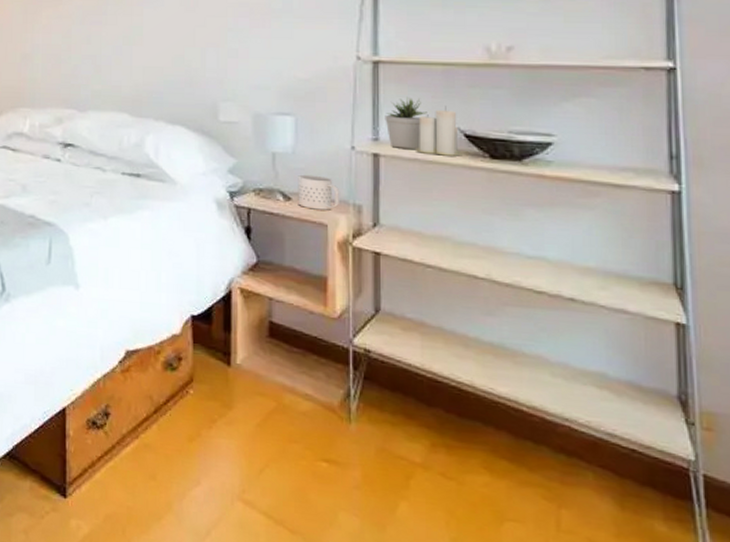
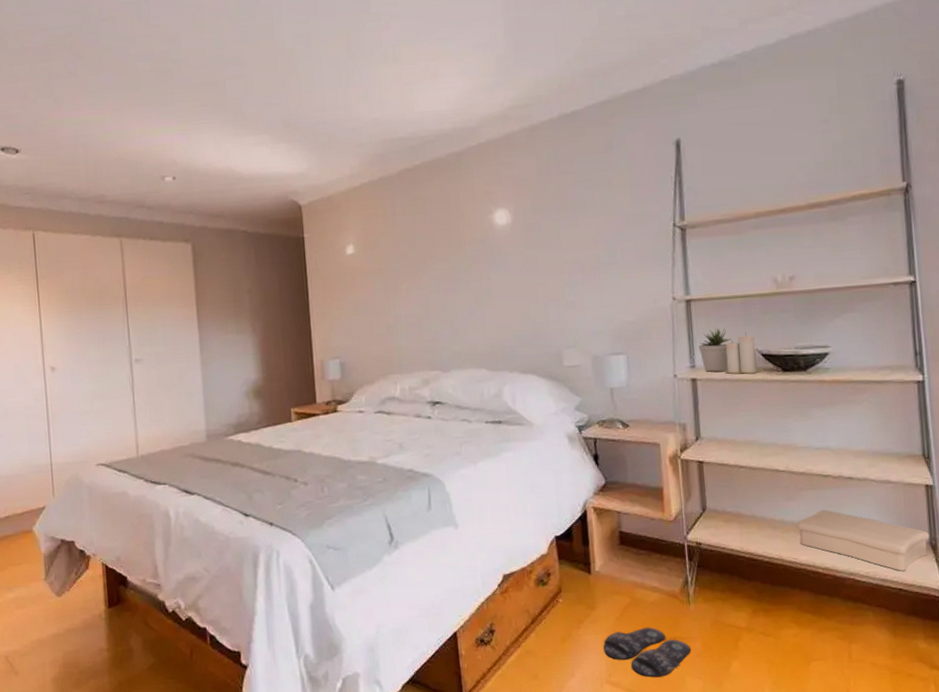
slippers: none [239,440,348,505] -> present [603,627,691,678]
mug: present [298,174,340,210] -> none [633,403,668,433]
decorative box: none [495,333,678,428] -> present [796,509,929,571]

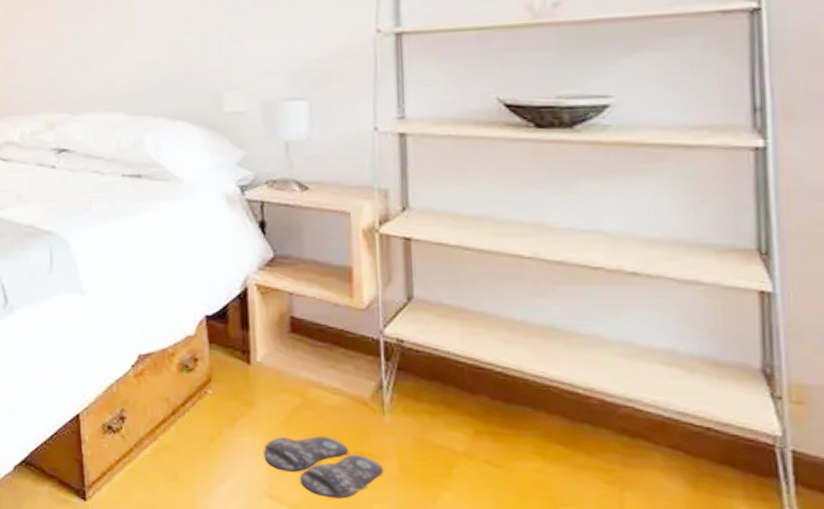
potted plant: present [698,327,732,372] -> none [411,68,460,126]
candle: present [725,331,761,374] -> none [448,74,503,129]
decorative box: present [796,509,929,571] -> none [545,312,762,404]

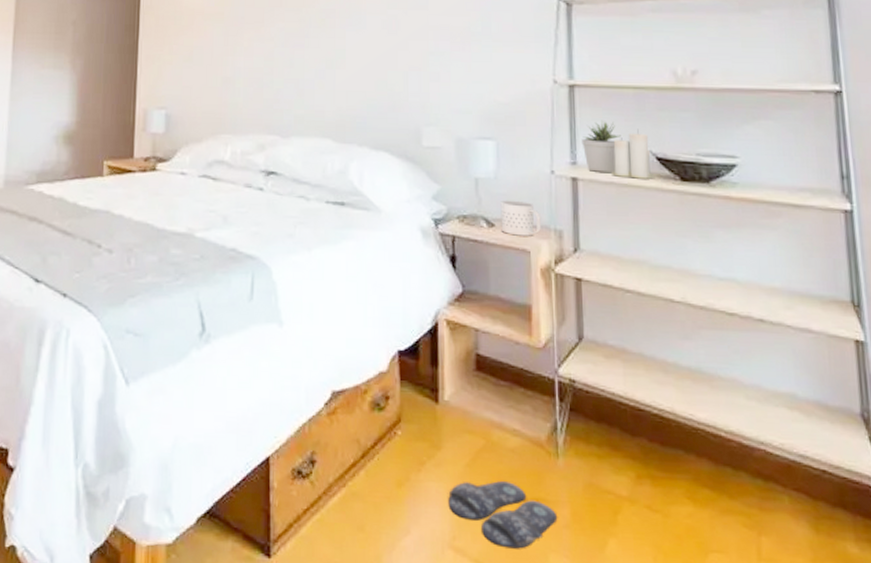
mug: none [315,161,364,198] -> present [500,200,542,236]
potted plant: none [411,68,460,126] -> present [581,121,621,174]
candle: none [448,74,503,129] -> present [612,129,655,179]

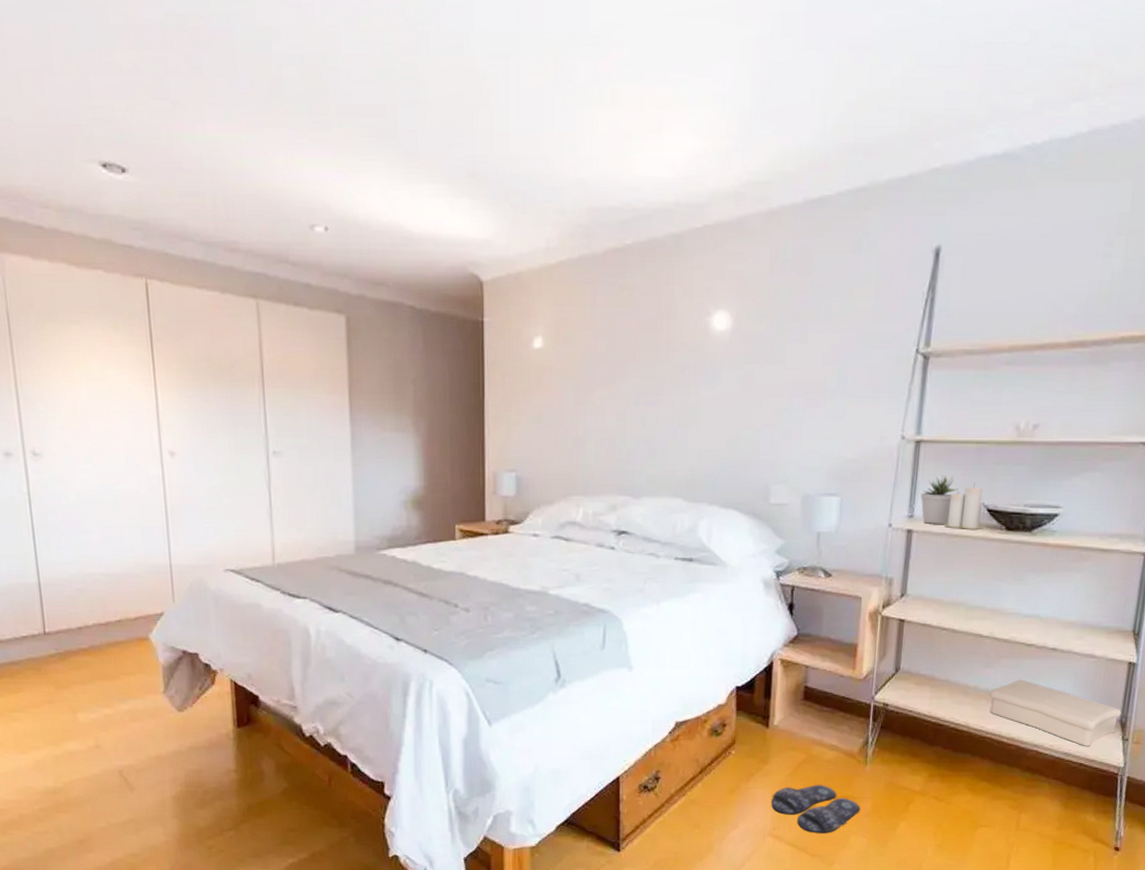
mug: present [500,200,542,236] -> none [837,552,875,584]
decorative box: none [693,356,861,448] -> present [989,679,1121,746]

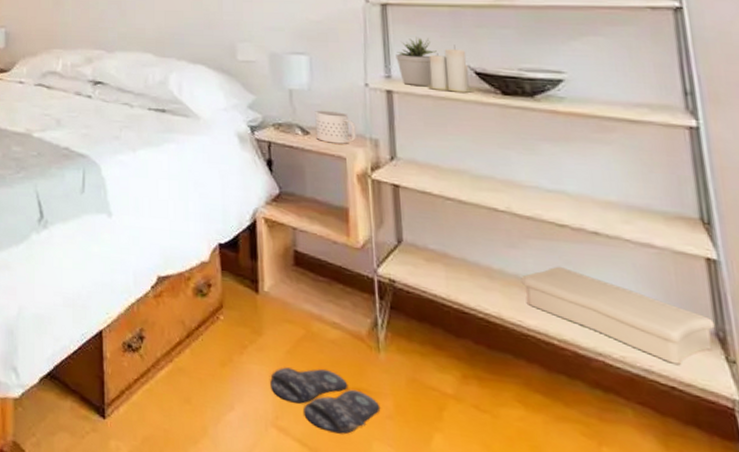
mug: none [837,552,875,584] -> present [315,110,357,144]

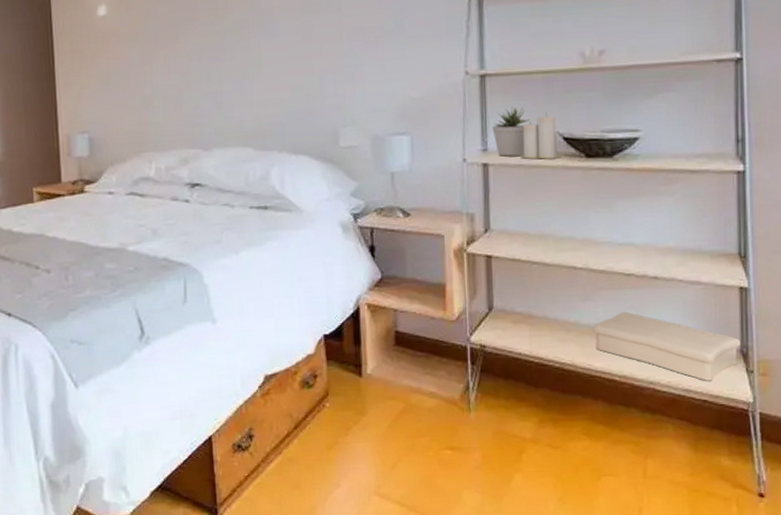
slippers: present [270,367,381,434] -> none [373,436,470,490]
mug: present [315,110,357,144] -> none [415,189,455,223]

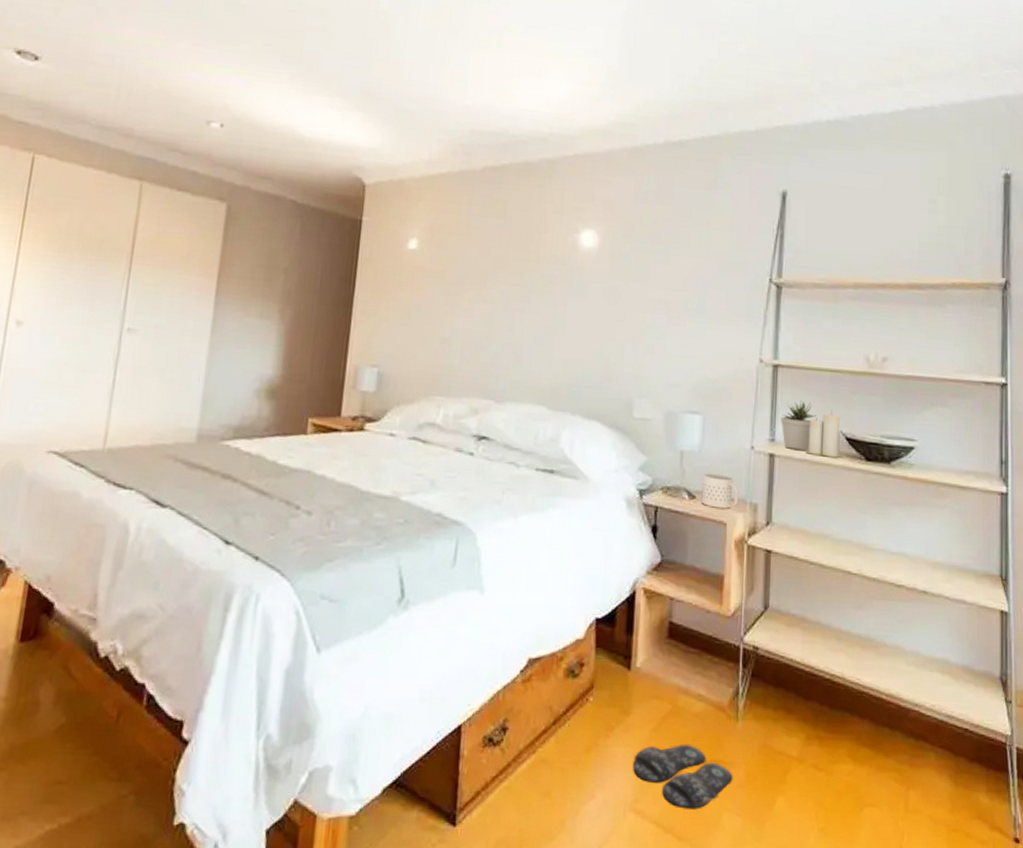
slippers: none [373,436,470,490] -> present [633,745,733,809]
mug: none [415,189,455,223] -> present [701,473,740,509]
decorative box: present [592,311,741,381] -> none [863,624,1000,708]

